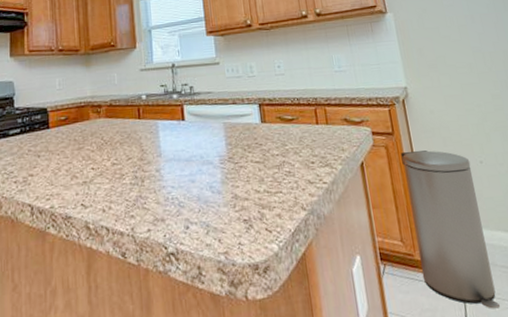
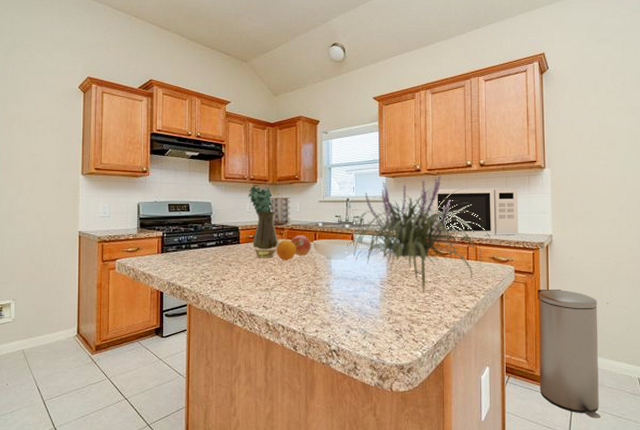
vase: none [57,55,96,144] -> present [248,183,278,258]
spice rack: none [82,63,109,102] -> present [269,192,291,225]
fruit: none [93,118,118,145] -> present [276,240,296,261]
fruit: none [110,112,135,138] -> present [291,235,311,257]
bowl: none [136,112,192,139] -> present [312,239,360,260]
plant: none [164,28,342,170] -> present [337,174,493,293]
microwave: none [254,37,370,99] -> present [421,188,519,236]

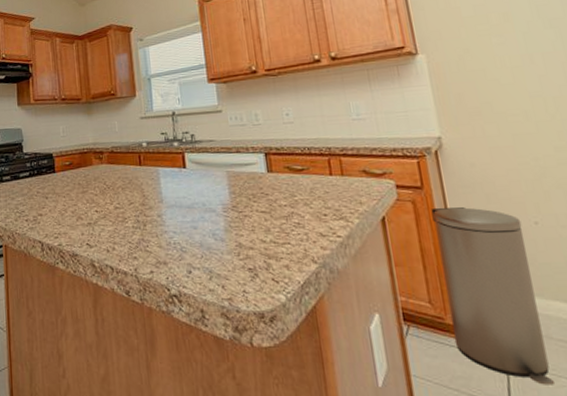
vase: present [248,183,278,258] -> none [60,103,98,188]
spice rack: present [269,192,291,225] -> none [84,111,110,148]
fruit: present [276,240,296,261] -> none [96,164,120,190]
fruit: present [291,235,311,257] -> none [112,158,136,184]
bowl: present [312,239,360,260] -> none [137,159,193,185]
plant: present [337,174,493,293] -> none [165,74,361,220]
microwave: present [421,188,519,236] -> none [260,82,395,148]

